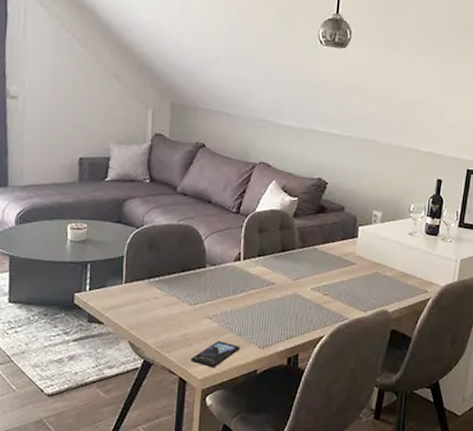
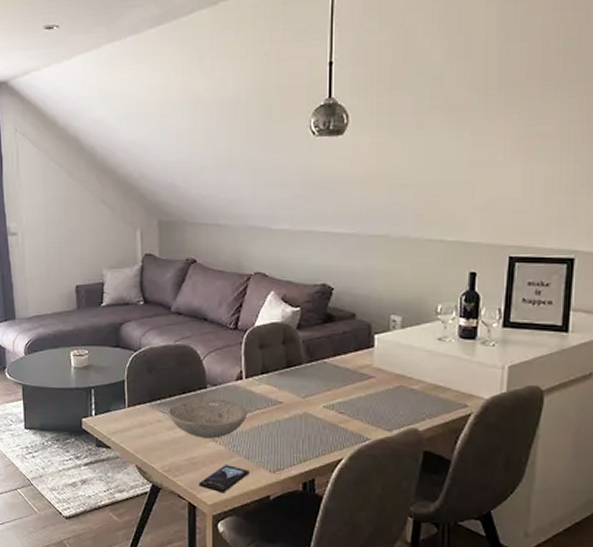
bowl: none [165,276,243,316] -> present [168,398,248,439]

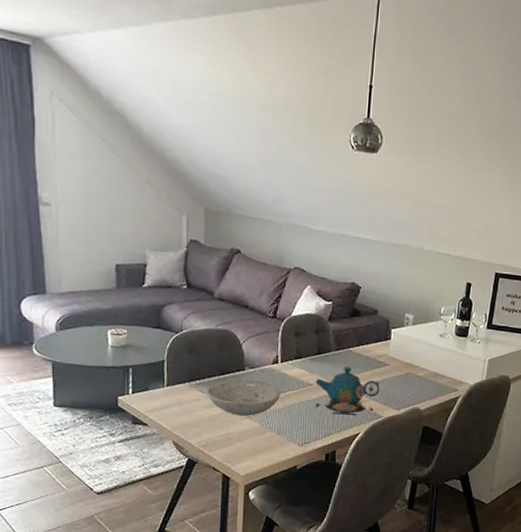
smartphone: present [199,465,249,494] -> none [233,440,280,465]
teapot: none [286,381,365,438] -> present [315,367,380,415]

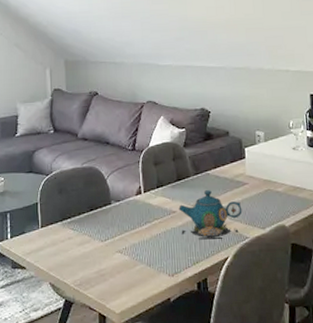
bowl: present [206,379,281,416] -> none [77,213,148,251]

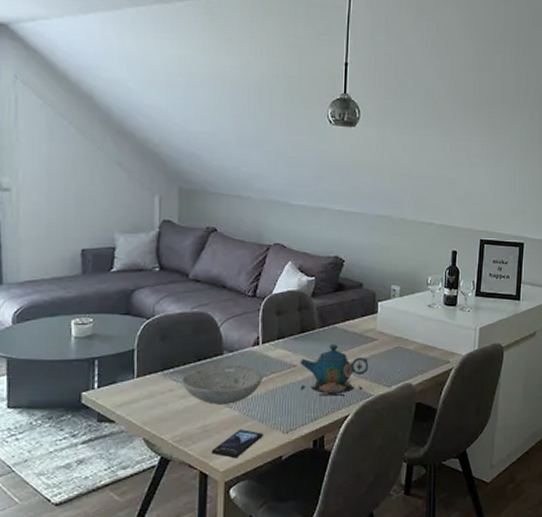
bowl: none [77,213,148,251] -> present [181,364,263,405]
smartphone: none [107,273,152,301] -> present [211,430,263,459]

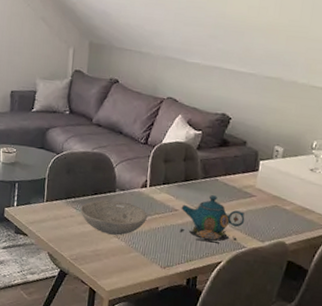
smartphone: present [211,430,263,459] -> none [100,258,144,282]

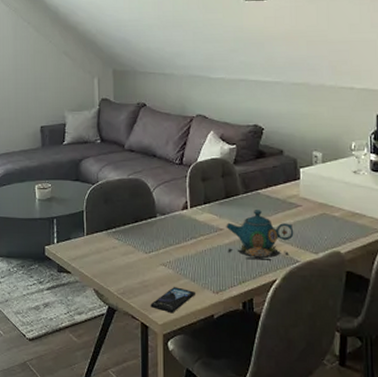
bowl: present [80,199,148,236] -> none [122,226,193,263]
smartphone: none [100,258,144,282] -> present [150,287,195,314]

